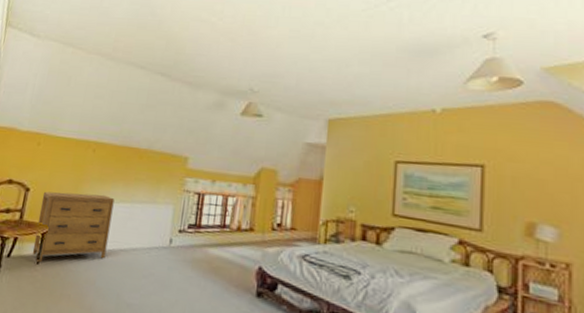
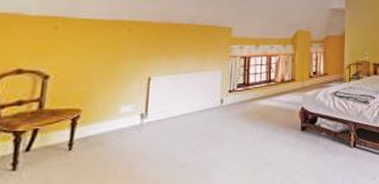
dresser: present [32,191,115,263] -> none [61,70,159,149]

